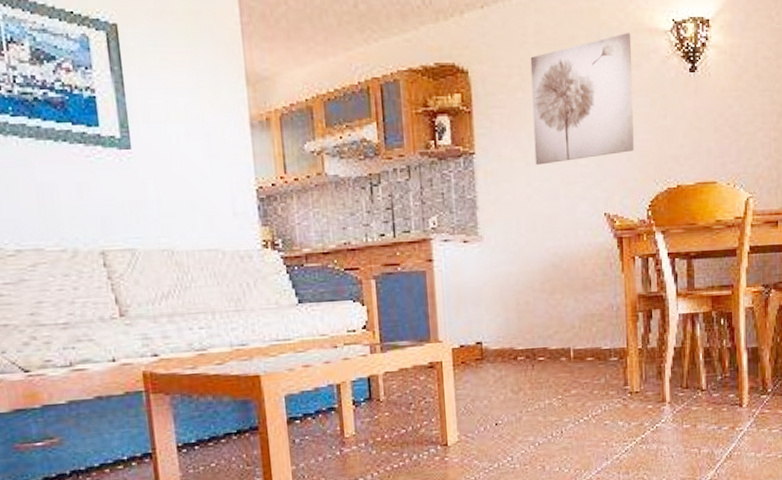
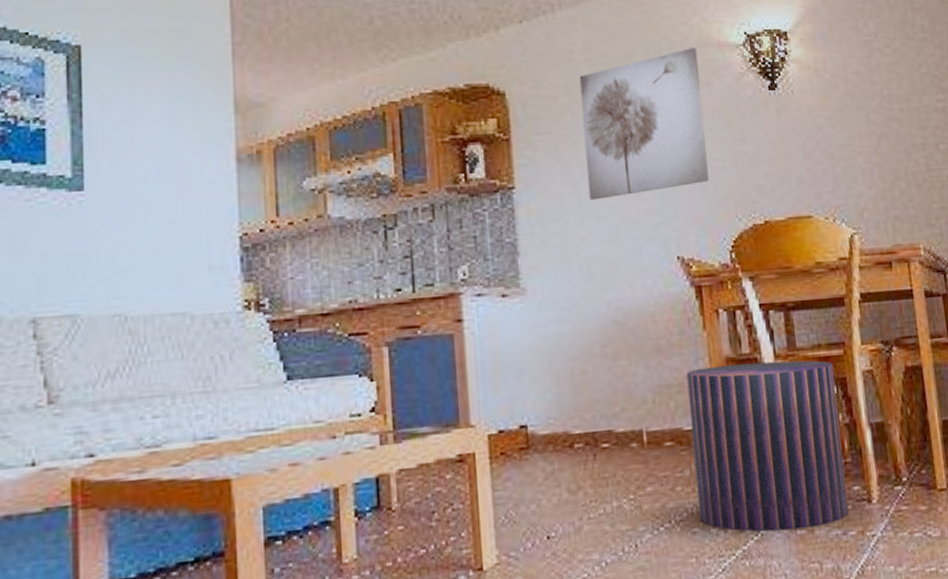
pouf: none [607,298,724,425] -> present [686,360,849,532]

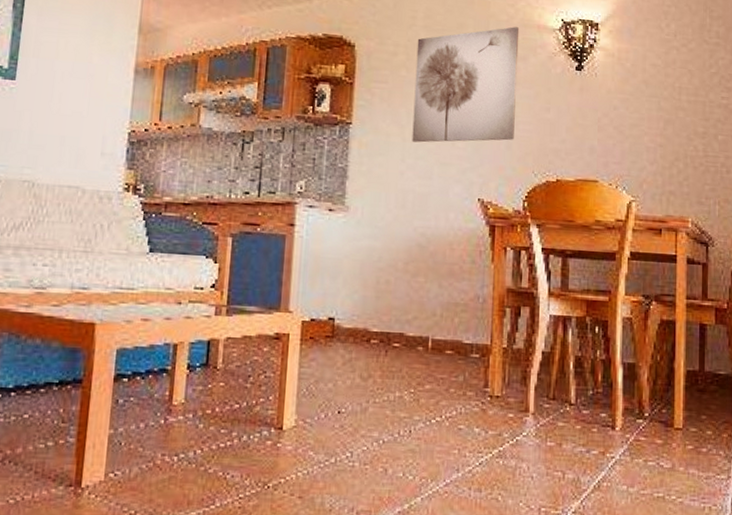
pouf: present [686,360,849,532] -> none [466,294,598,442]

